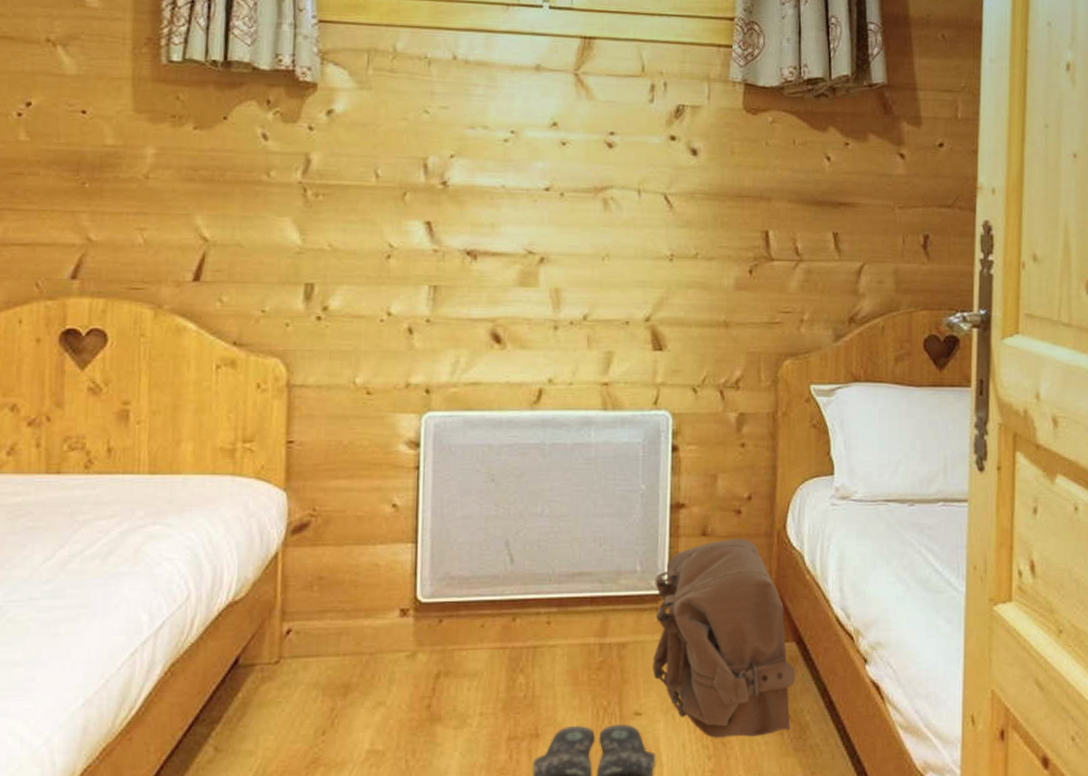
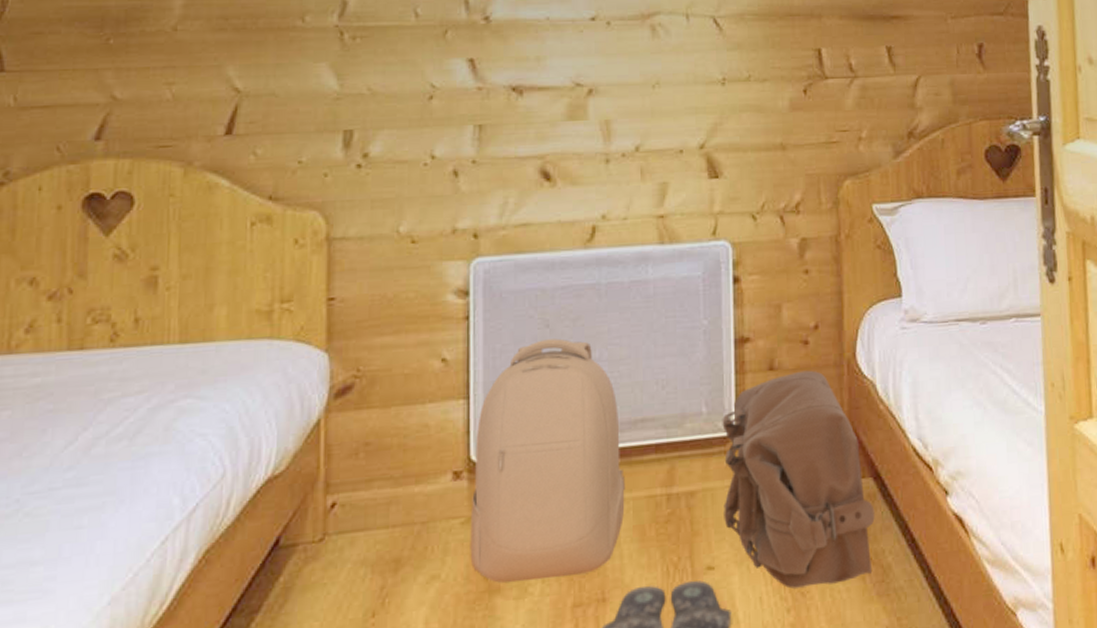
backpack: none [414,493,561,714] -> present [470,338,625,583]

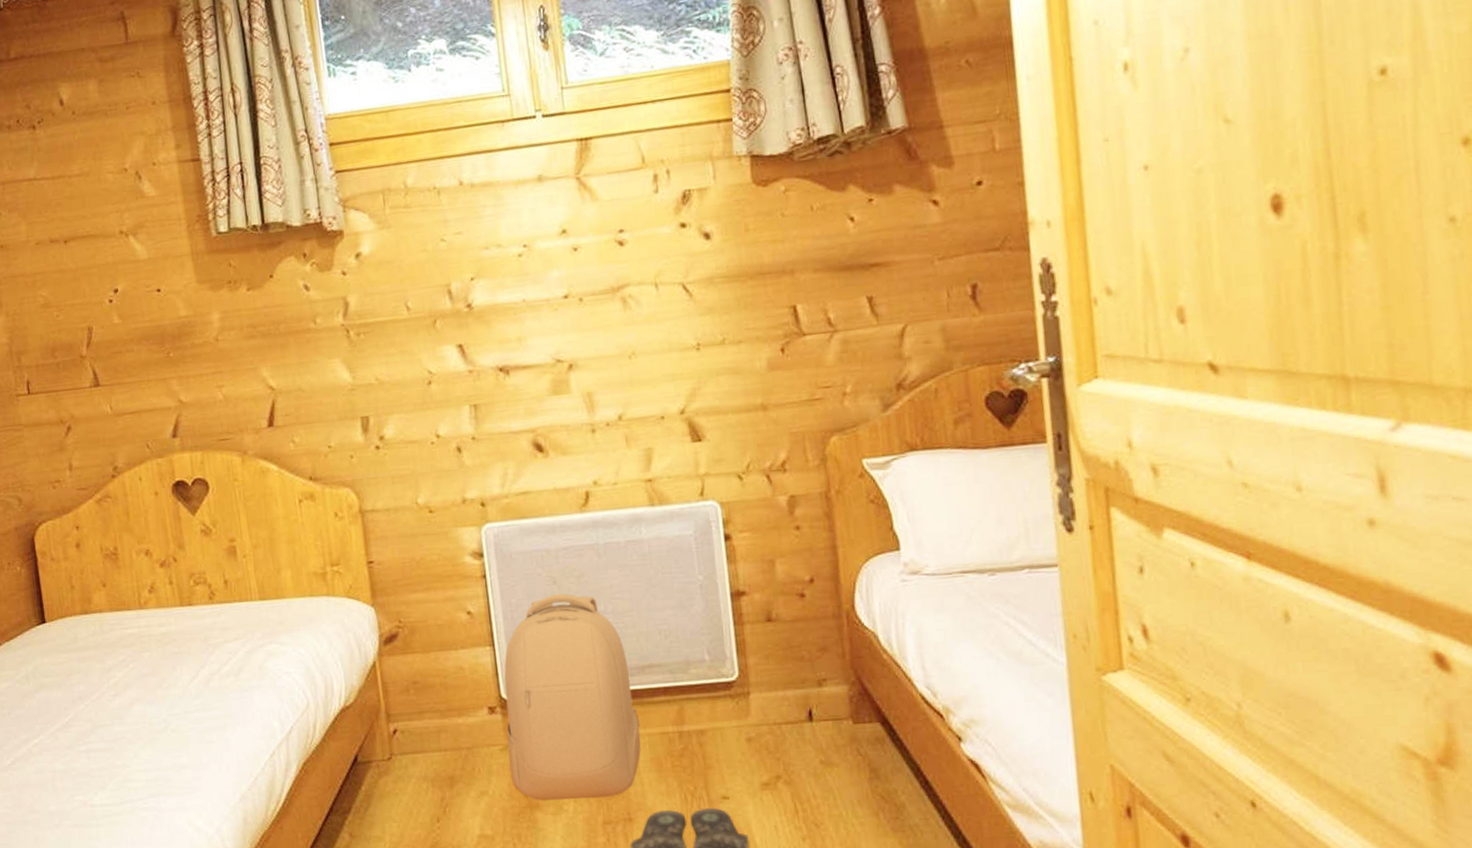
duffel bag: present [722,370,875,589] -> none [724,621,886,820]

